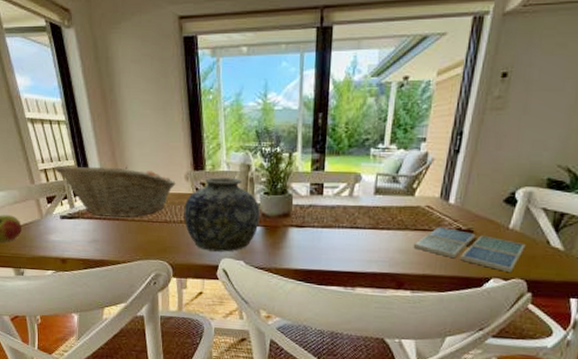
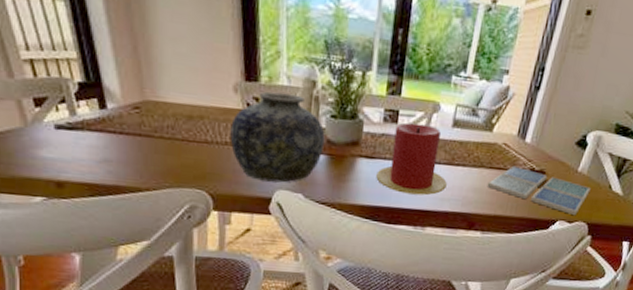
fruit basket: present [53,165,176,218] -> none [44,55,221,134]
candle: none [307,193,373,258] -> present [376,122,447,196]

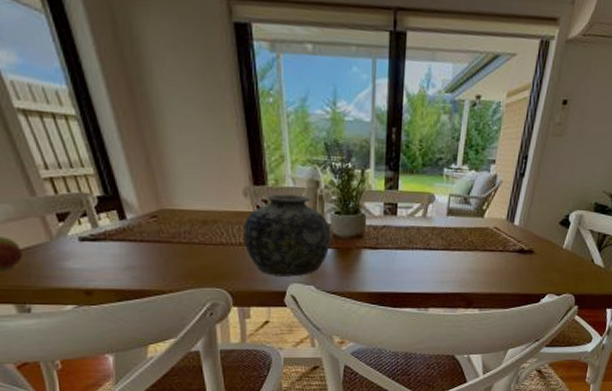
candle: present [376,122,447,196] -> none [380,214,445,280]
drink coaster: present [487,165,591,216] -> none [481,247,575,289]

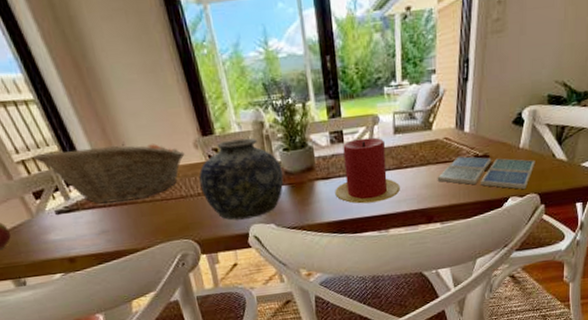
fruit basket: none [62,173,232,240] -> present [32,141,185,204]
candle: none [380,214,445,280] -> present [335,137,400,204]
drink coaster: none [481,247,575,289] -> present [437,156,535,190]

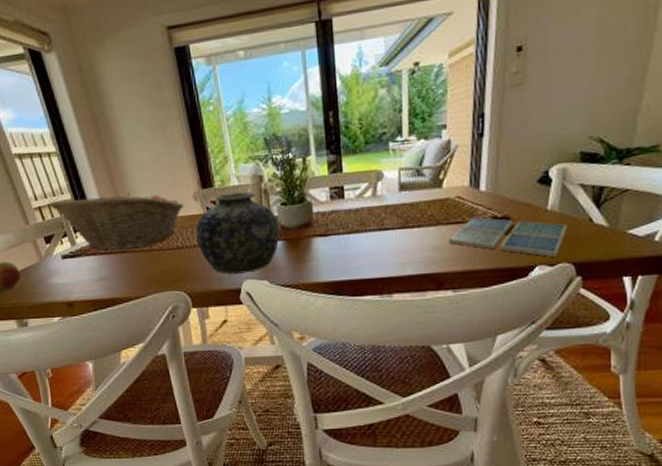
candle: present [335,137,400,204] -> none [333,194,405,264]

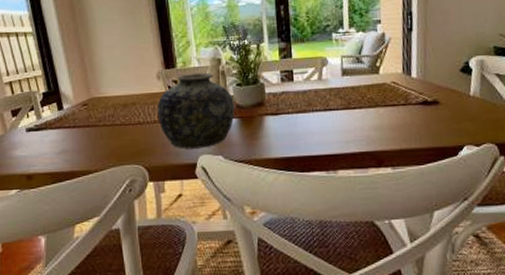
fruit basket: present [48,191,184,251] -> none [19,70,148,125]
drink coaster: present [448,216,568,258] -> none [386,100,489,139]

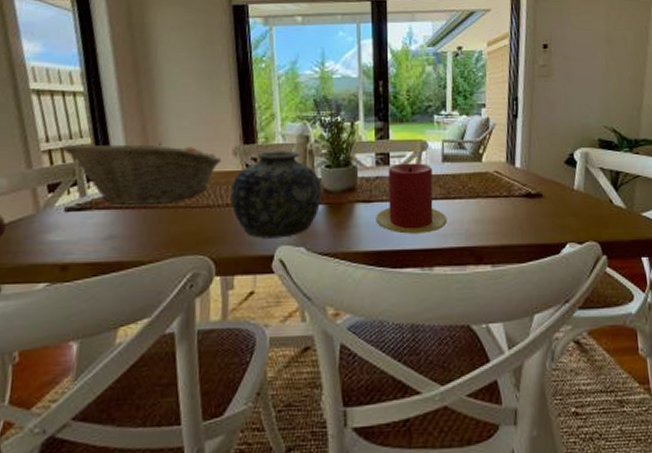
fruit basket: none [19,70,148,125] -> present [61,141,222,206]
candle: none [283,78,349,142] -> present [376,163,447,234]

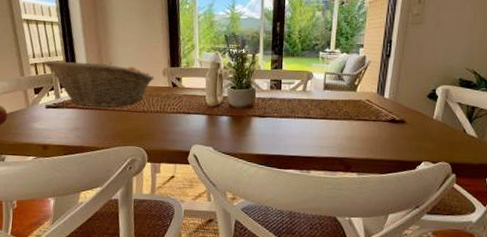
vase: present [231,151,322,239] -> none [160,73,228,139]
candle: present [376,163,447,234] -> none [268,88,324,145]

